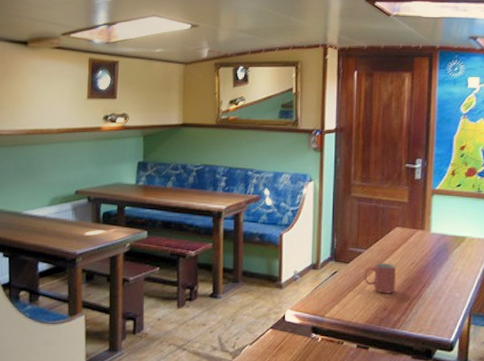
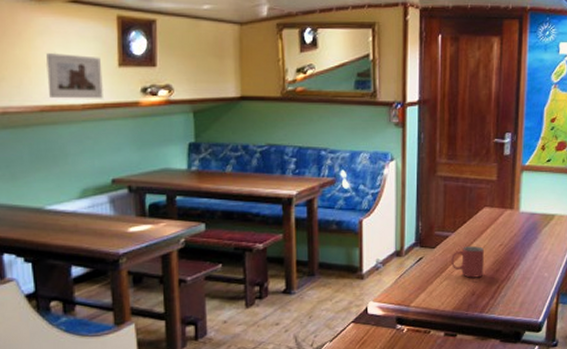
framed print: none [33,88,75,125] -> present [46,53,103,99]

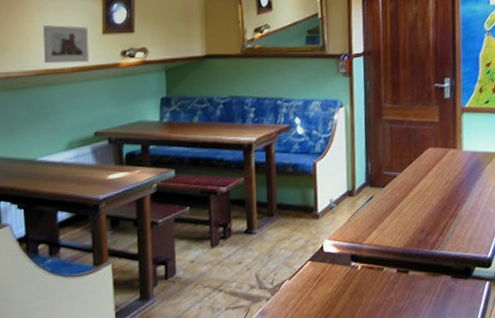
mug: present [451,246,484,278] -> none [400,184,432,215]

